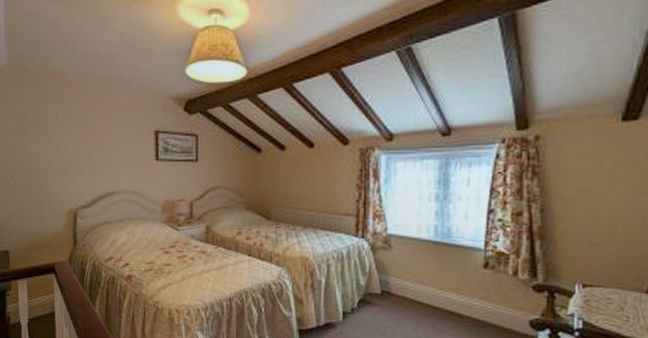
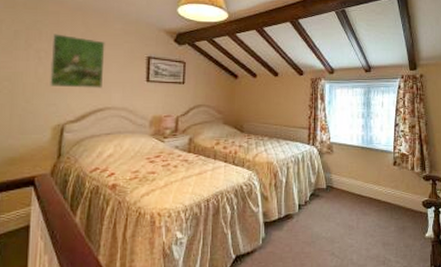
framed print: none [57,110,111,170] -> present [49,34,105,88]

